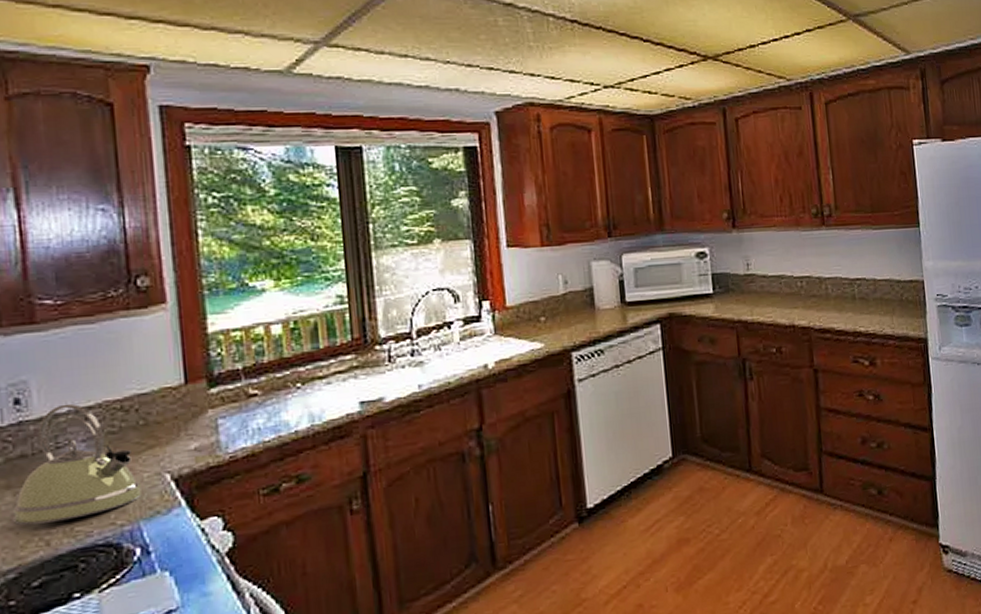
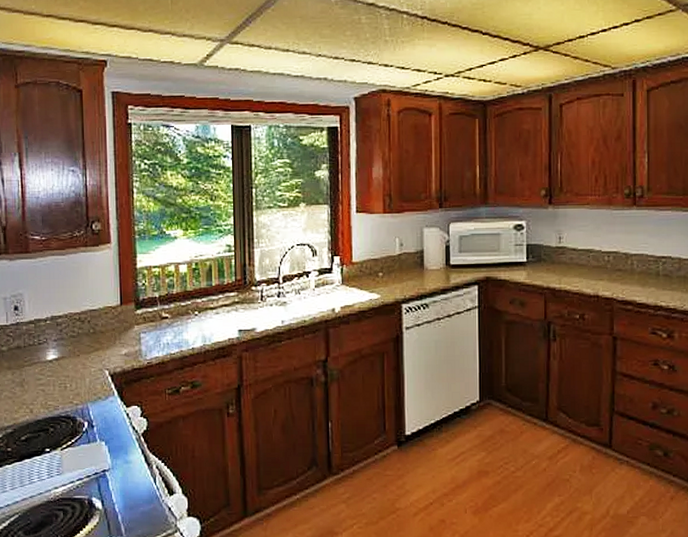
kettle: present [12,403,142,525] -> none [11,313,90,396]

